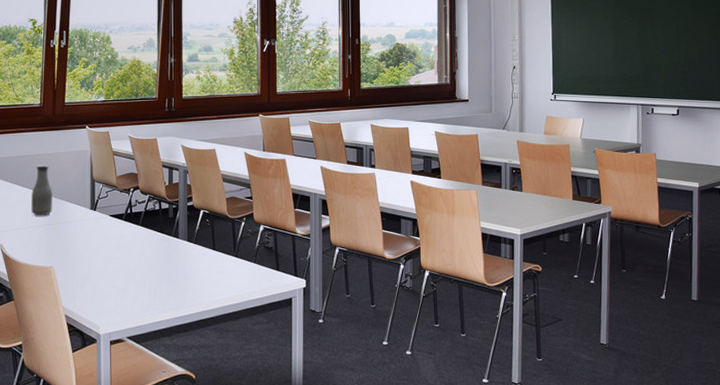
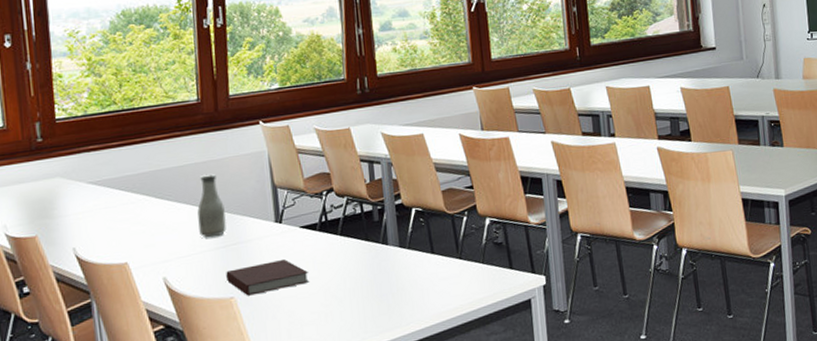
notebook: none [48,240,113,267] -> present [226,258,309,296]

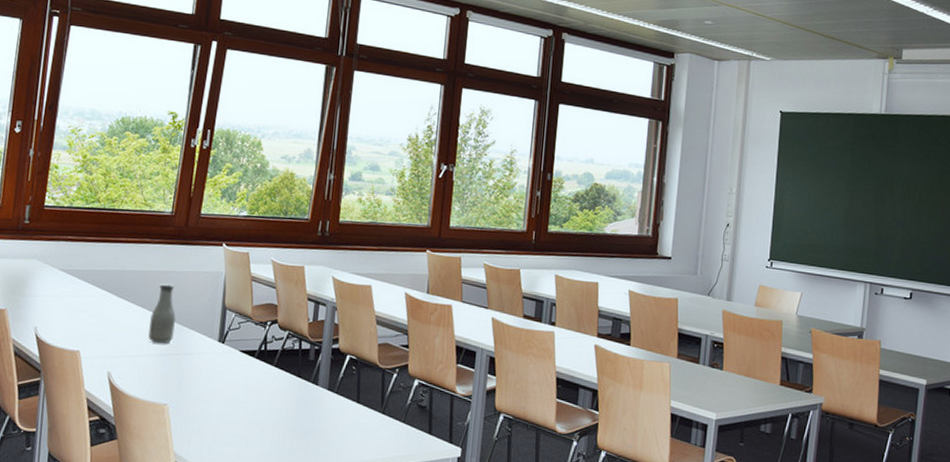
notebook: present [226,258,309,296] -> none [164,377,239,407]

